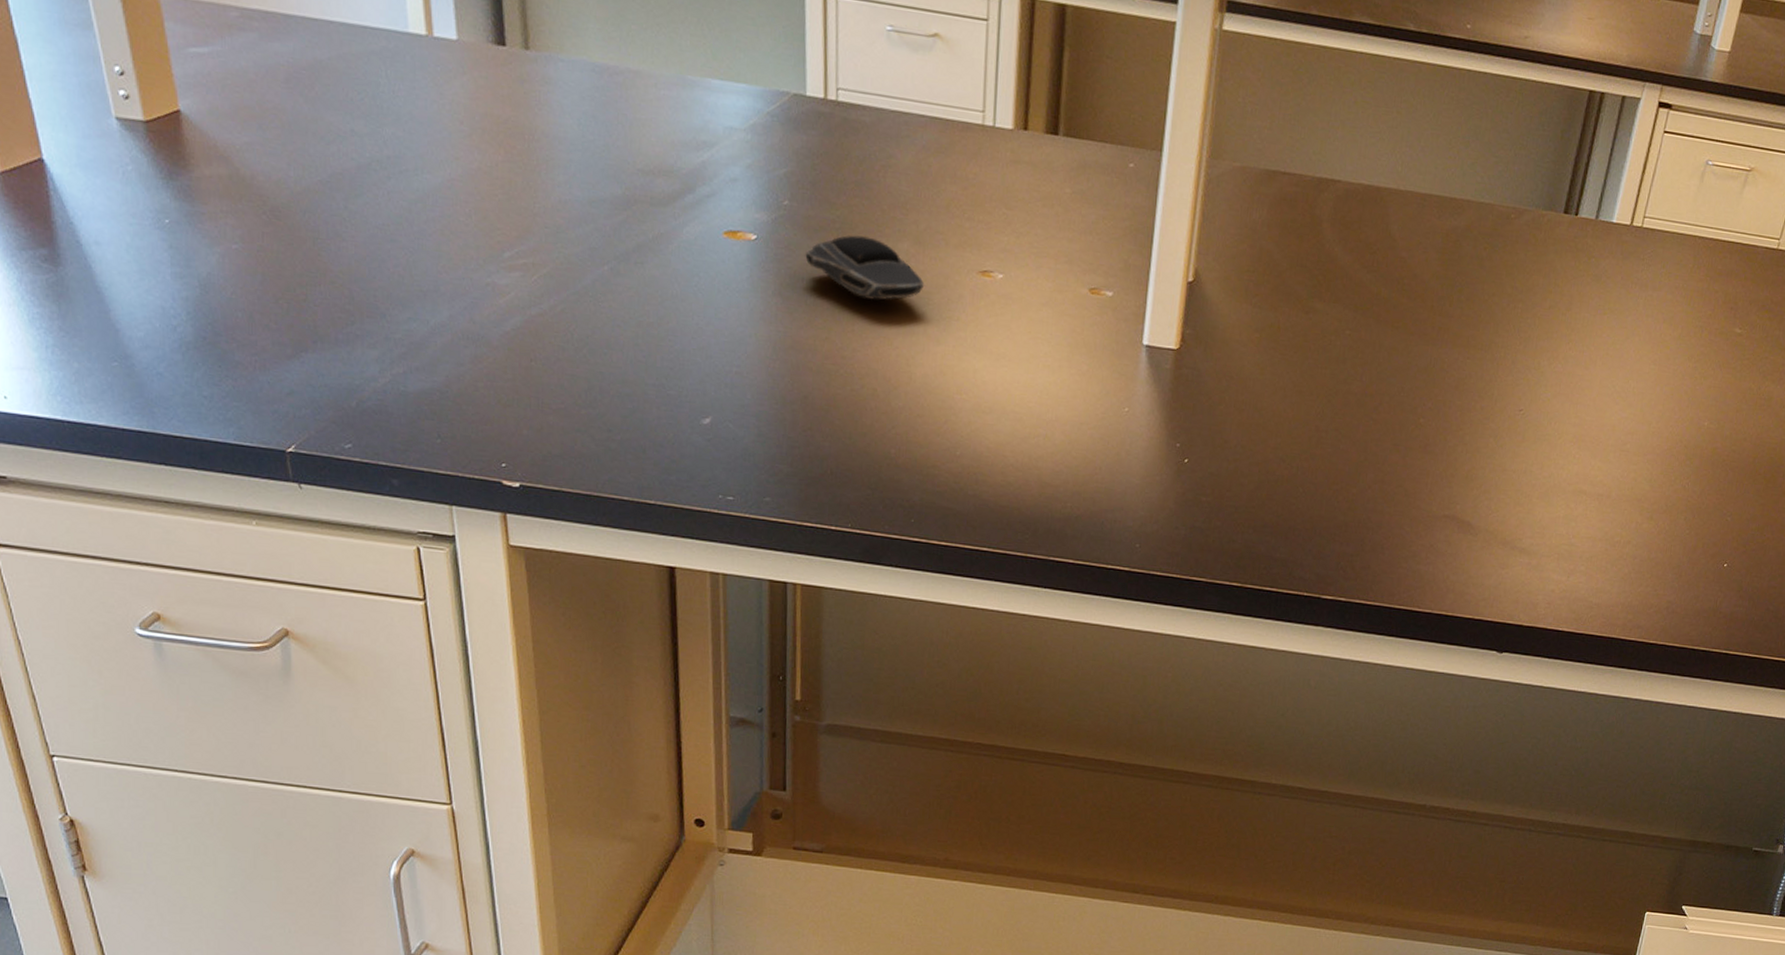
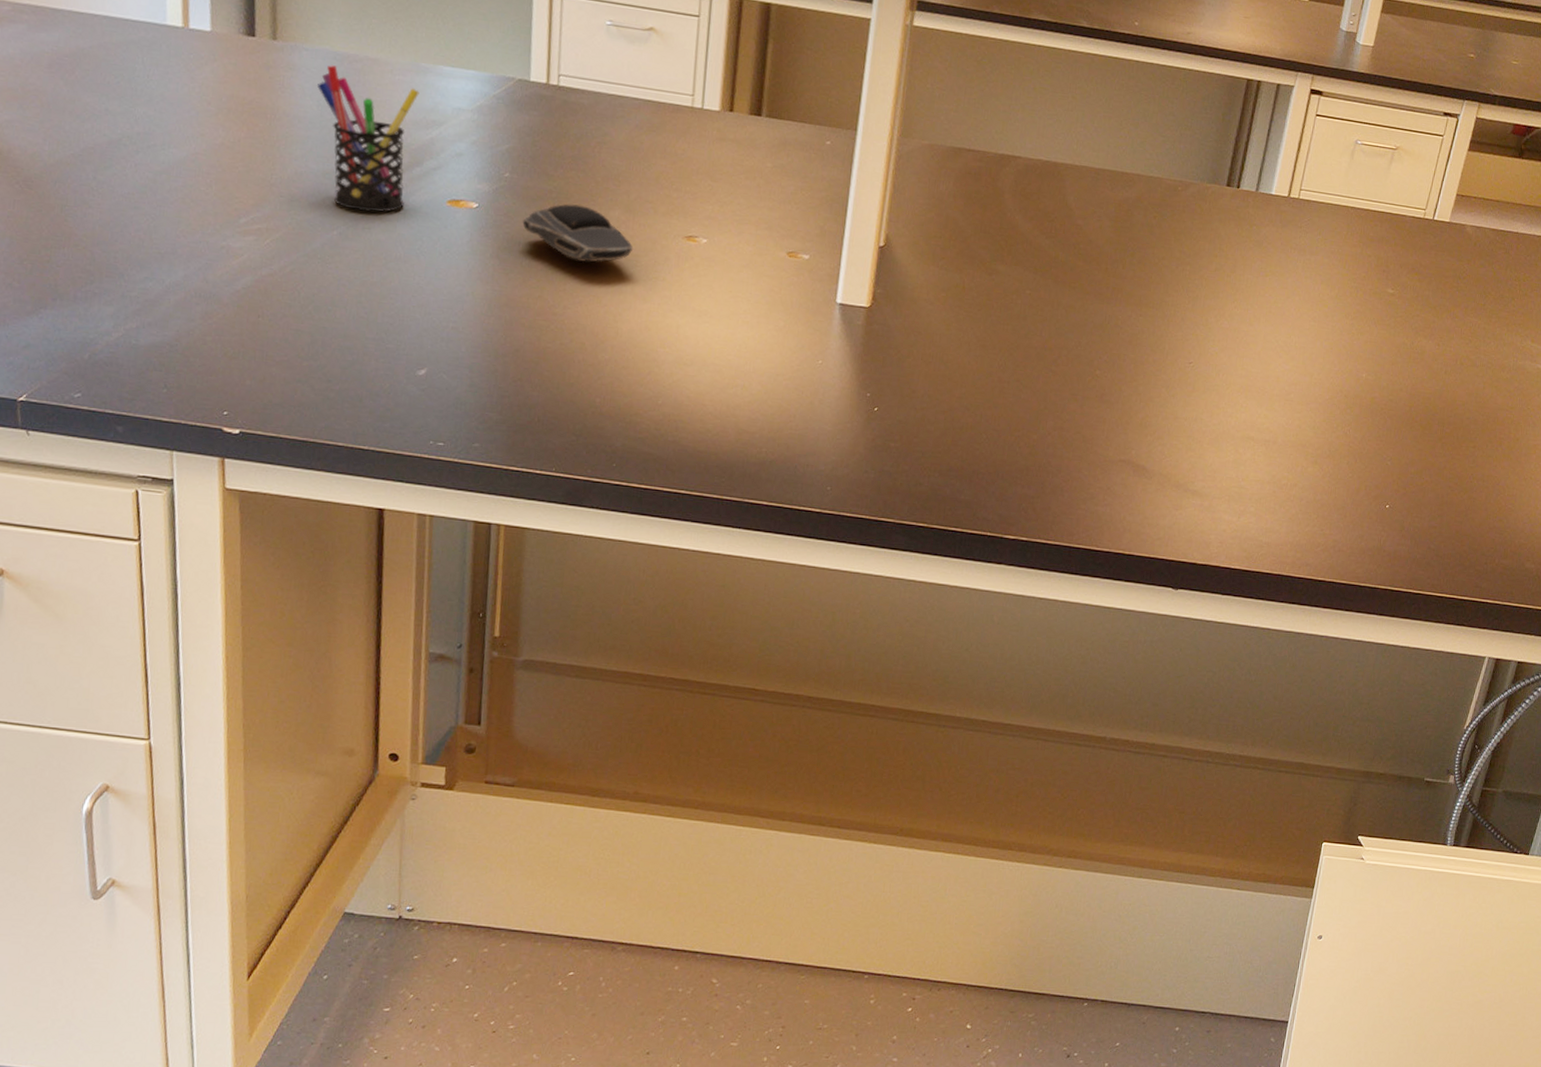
pen holder: none [575,78,687,245] -> present [316,65,420,213]

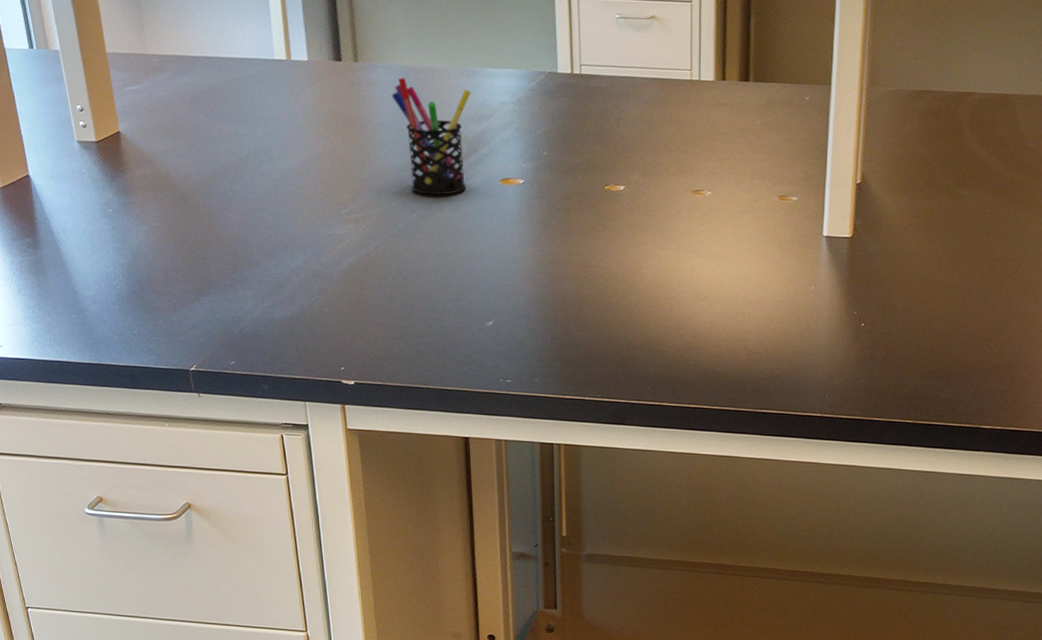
computer mouse: present [522,204,634,263] -> none [560,173,651,221]

